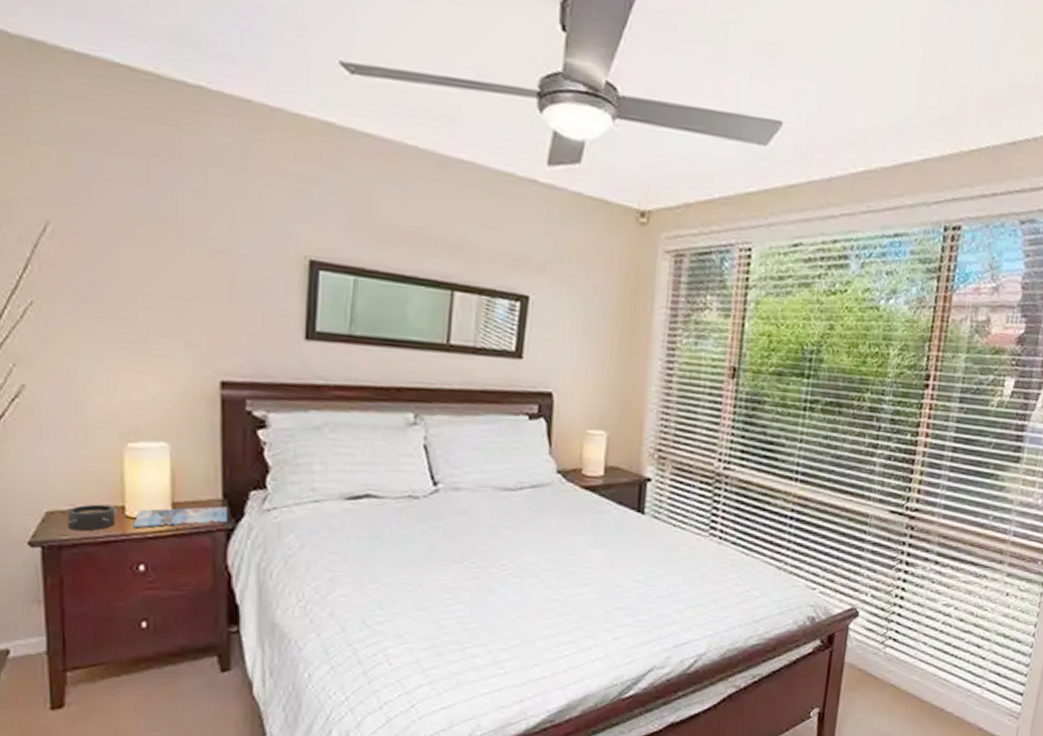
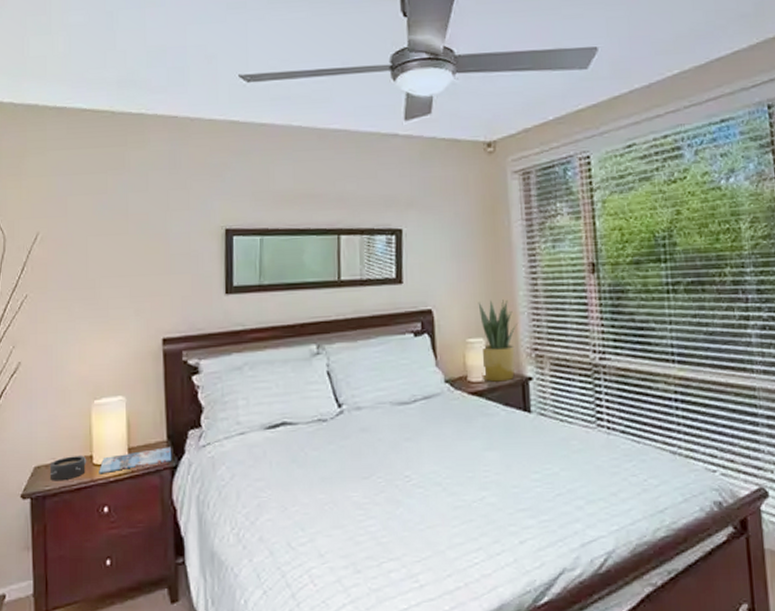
planter: none [597,391,644,480] -> present [478,299,518,382]

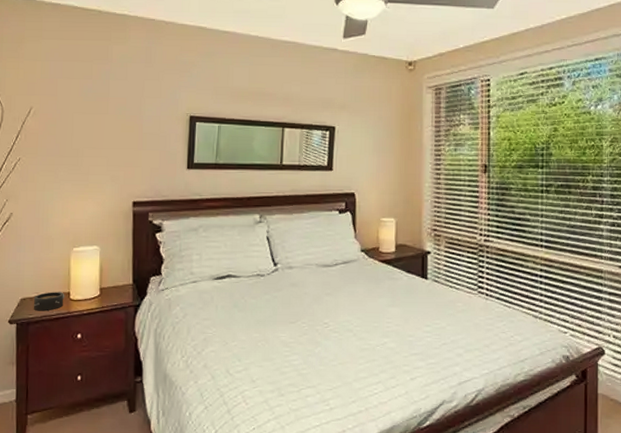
magazine: present [99,447,172,474] -> none [75,289,136,308]
planter: present [478,299,518,382] -> none [390,189,422,254]

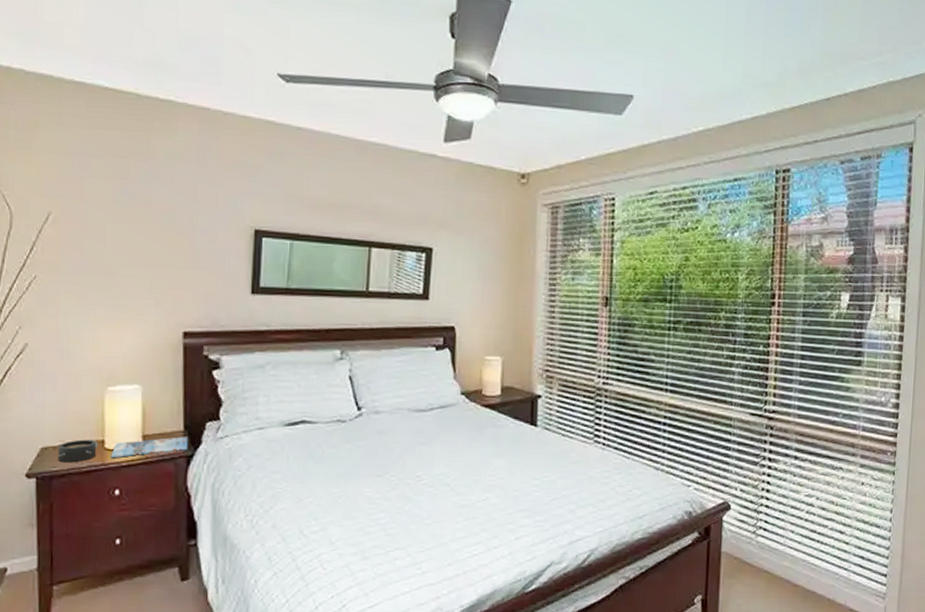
magazine: none [75,289,136,308] -> present [111,436,189,459]

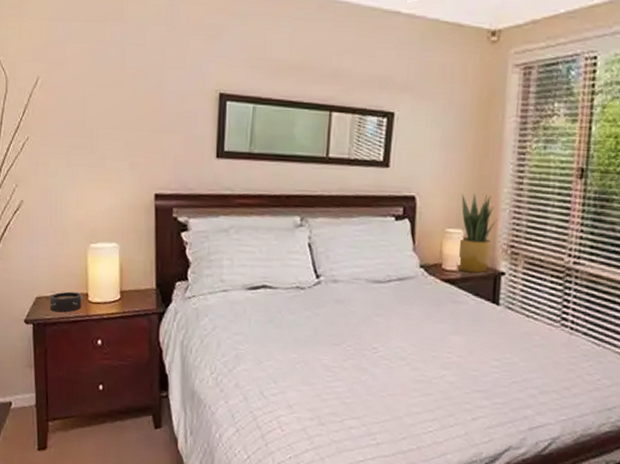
magazine: present [111,436,189,459] -> none [94,294,160,311]
planter: none [495,322,533,397] -> present [456,194,498,274]

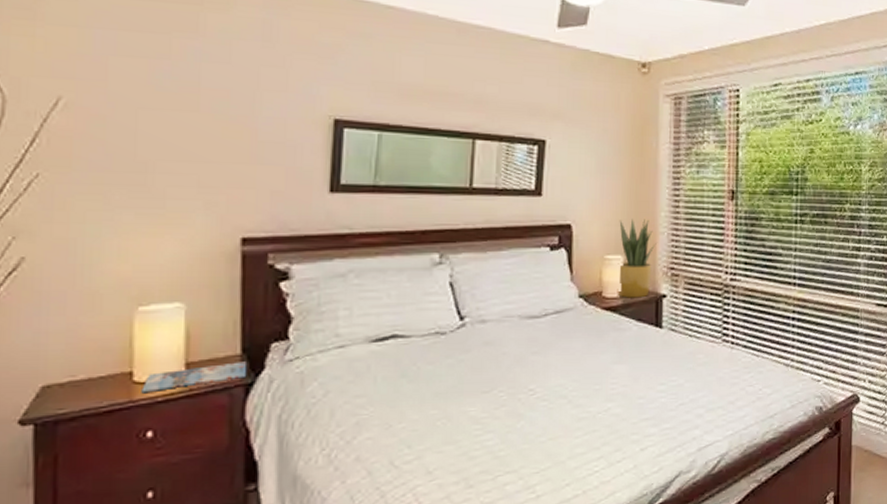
alarm clock: present [49,291,83,313] -> none [65,372,124,403]
magazine: none [94,294,160,311] -> present [141,361,248,394]

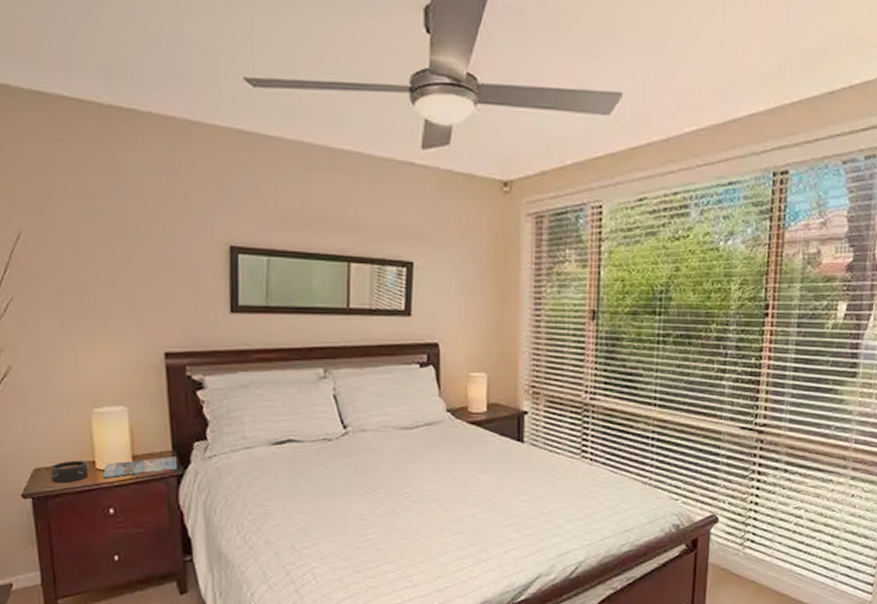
alarm clock: none [65,372,124,403] -> present [50,460,90,483]
planter: present [617,219,657,298] -> none [481,338,518,414]

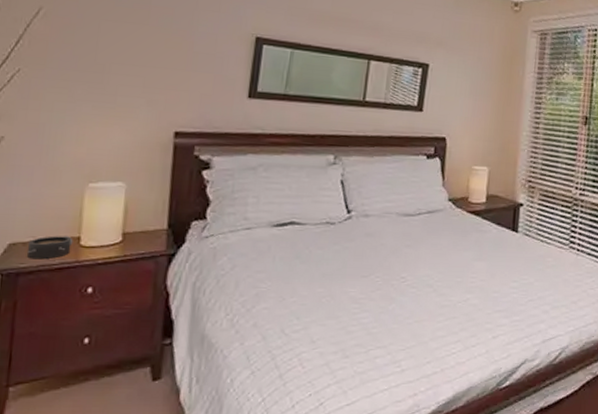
magazine: present [102,457,178,479] -> none [86,235,172,256]

